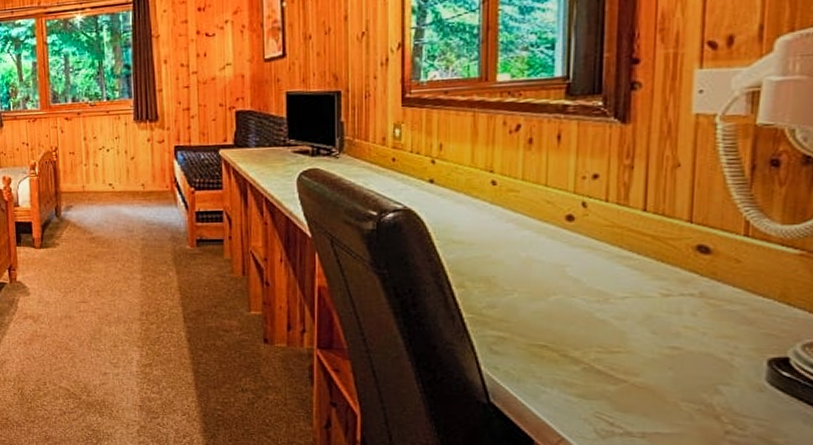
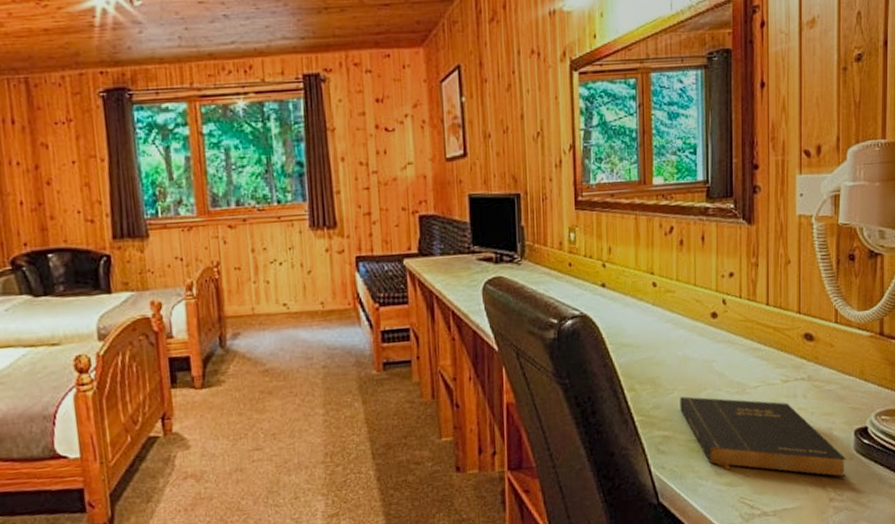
book: none [520,299,755,411] -> present [680,396,847,478]

